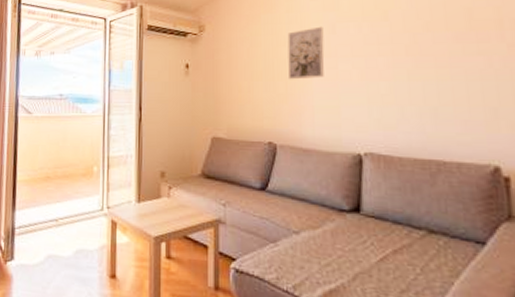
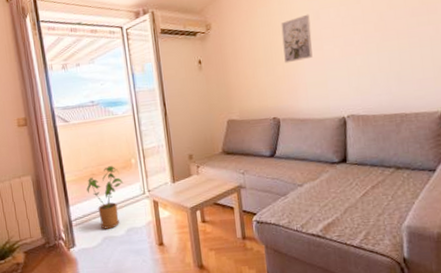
house plant: none [38,170,81,246] -> present [86,166,124,229]

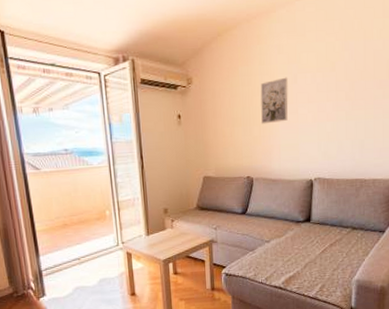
house plant: present [86,166,124,229] -> none [58,217,97,279]

